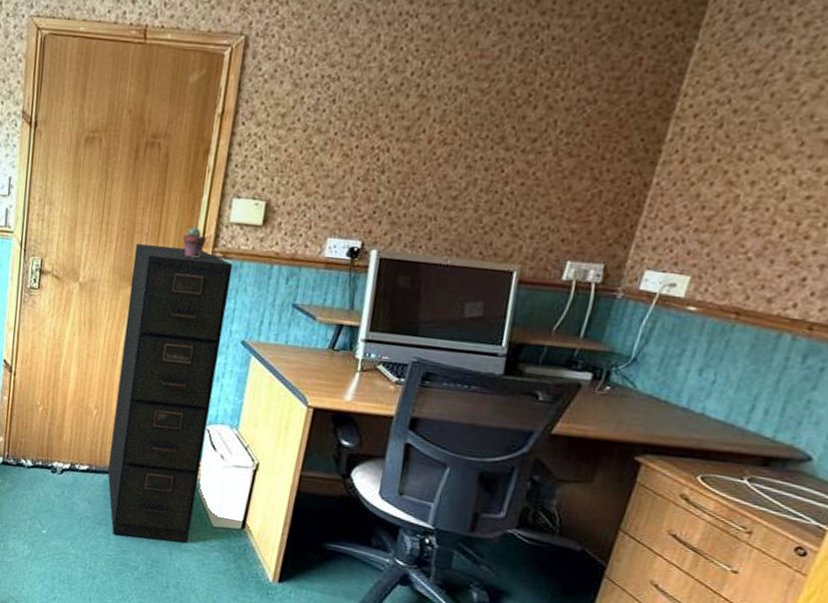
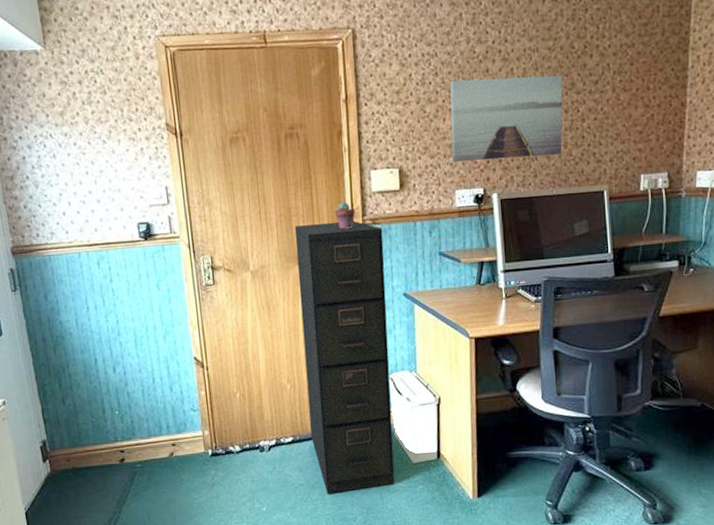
wall art: none [330,110,491,218] -> present [450,75,563,162]

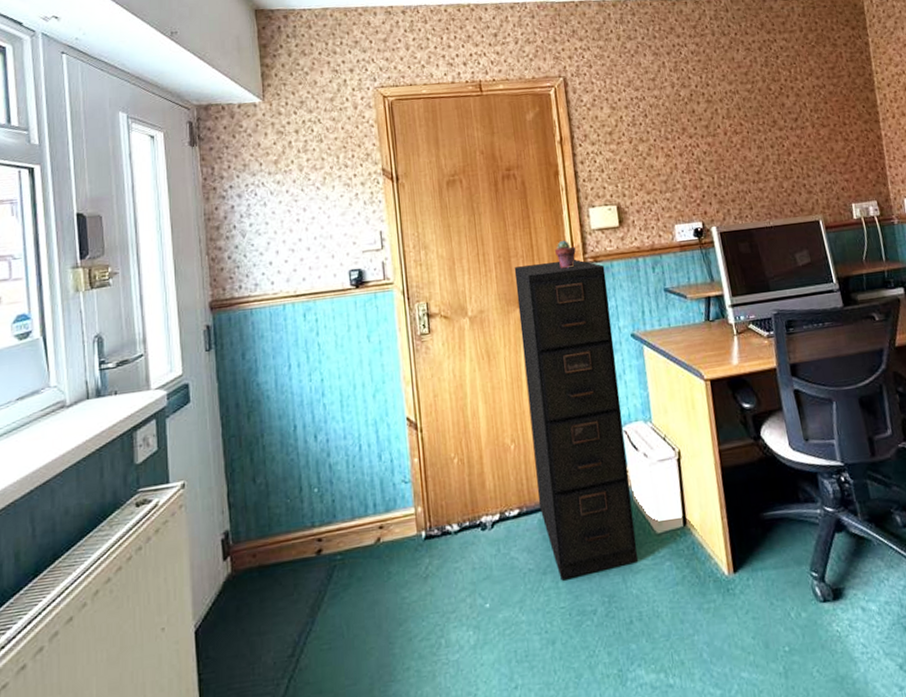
wall art: present [450,75,563,162] -> none [659,114,773,197]

